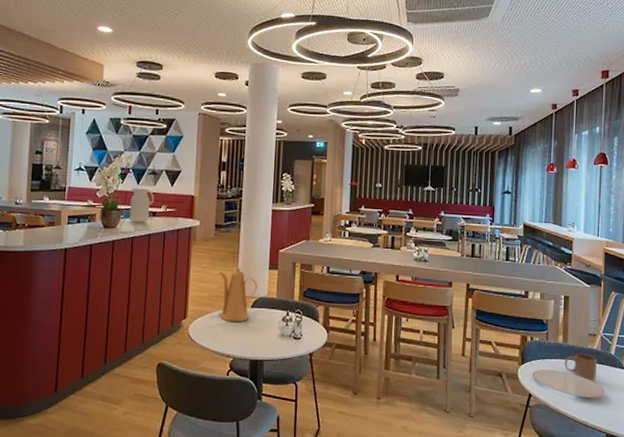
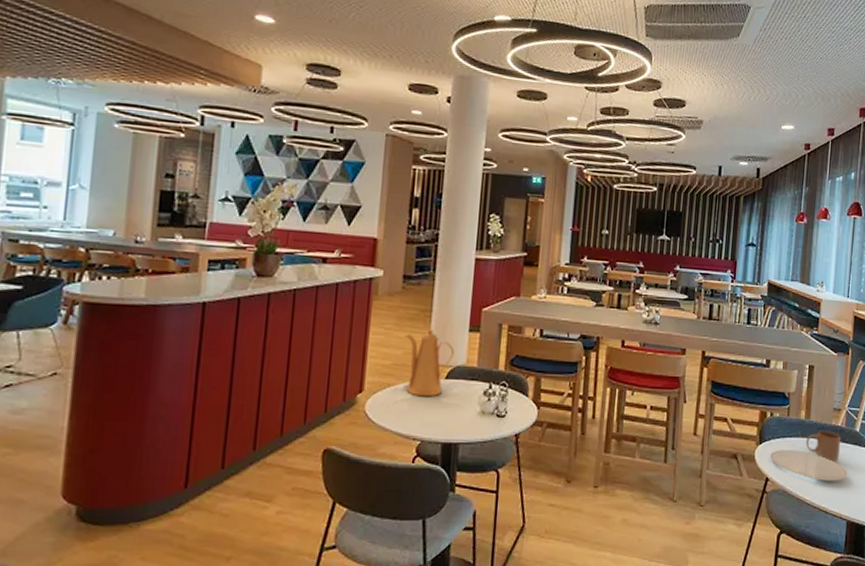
water jug: present [129,188,155,226] -> none [291,226,326,275]

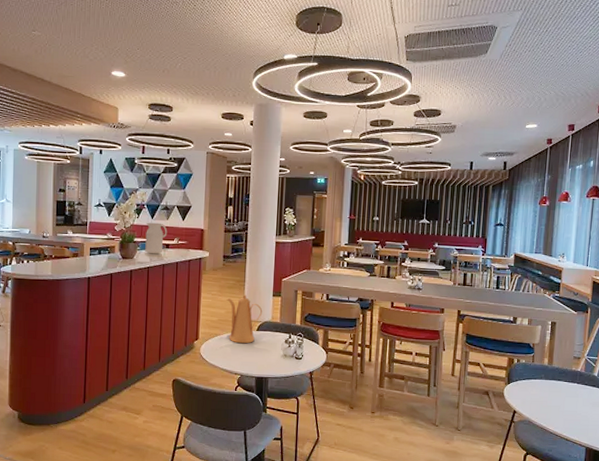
water jug: none [291,226,326,275] -> present [145,222,168,257]
plate: present [770,450,848,481] -> none [517,389,587,415]
cup: present [806,430,841,463] -> none [549,374,581,401]

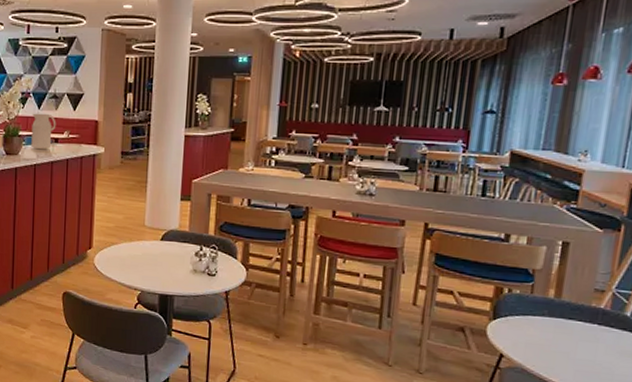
coffee pot: present [226,295,263,344] -> none [124,198,168,256]

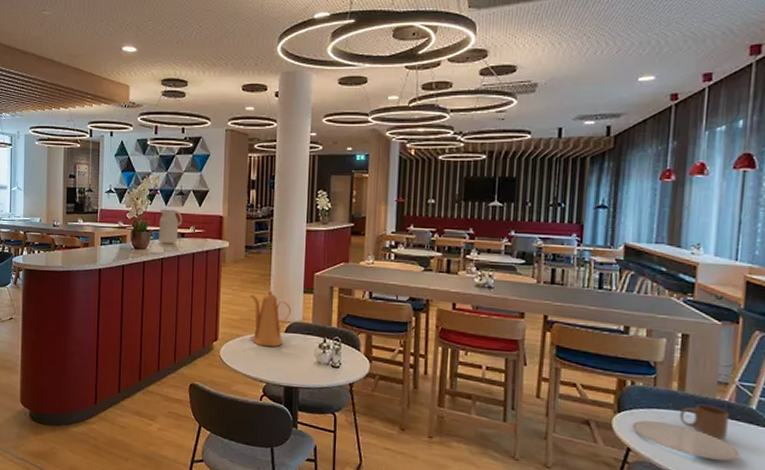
coffee pot: none [124,198,168,256] -> present [249,291,292,348]
plate: none [506,327,612,366] -> present [632,420,741,461]
cup: none [554,311,604,347] -> present [680,404,730,441]

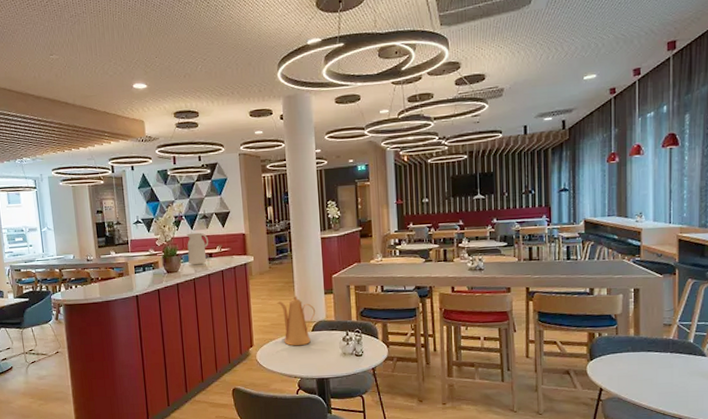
plate: present [632,420,741,461] -> none [602,363,685,388]
cup: present [680,404,730,441] -> none [638,344,675,372]

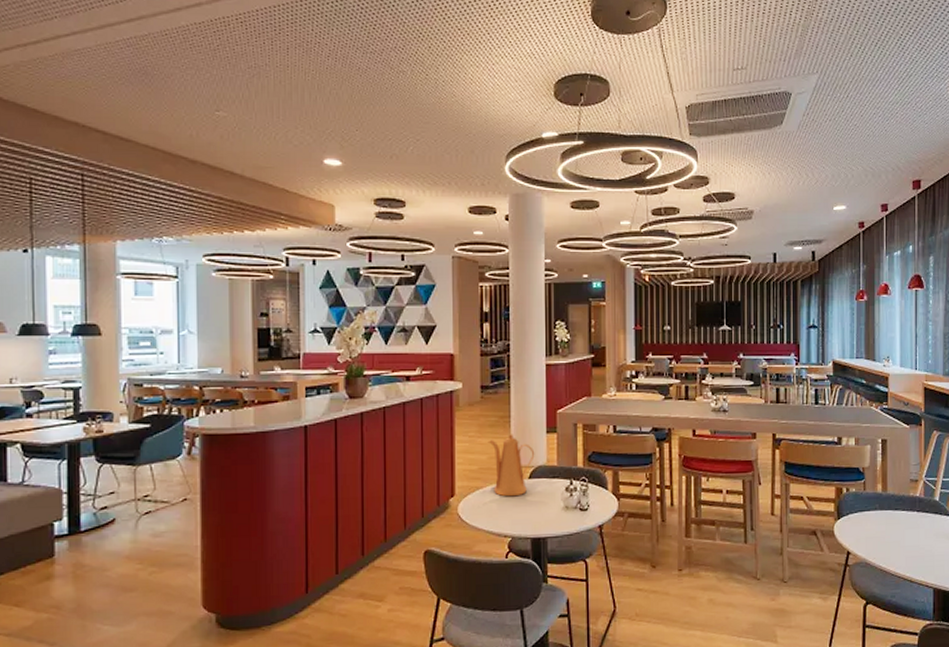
water jug: present [186,232,209,268] -> none [378,349,407,393]

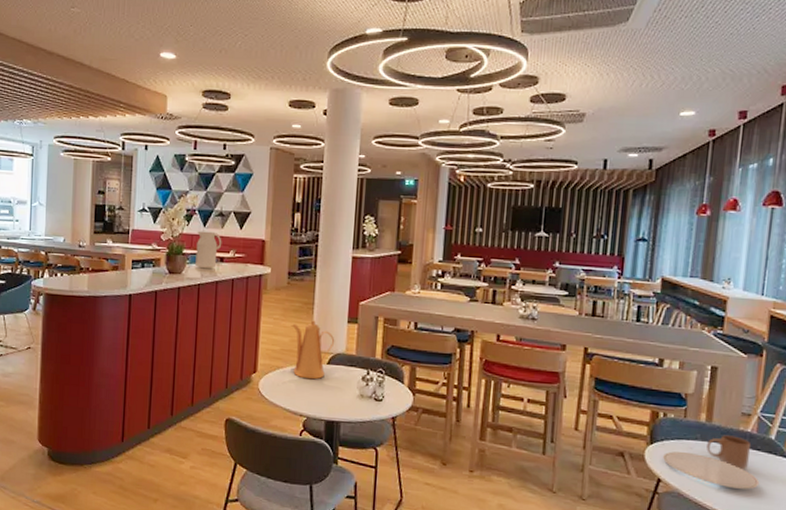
water jug: none [378,349,407,393] -> present [195,231,222,272]
plate: none [850,523,931,551] -> present [663,451,760,489]
cup: none [885,502,921,533] -> present [706,435,752,471]

